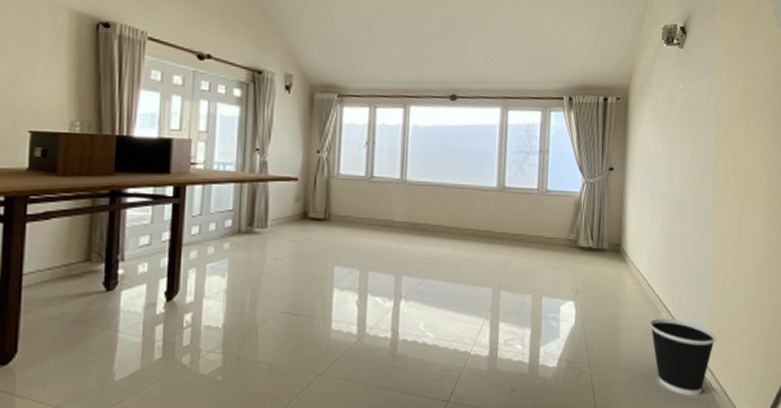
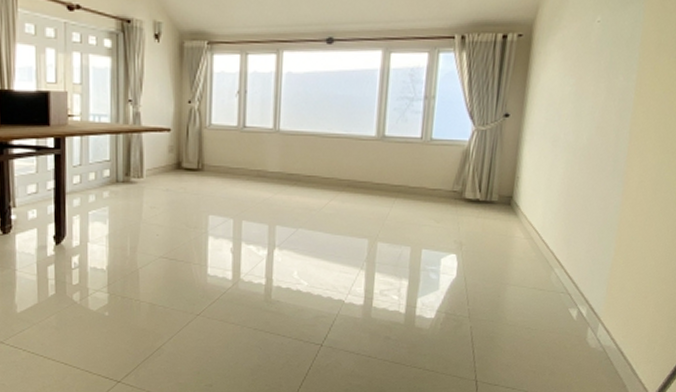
wastebasket: present [649,318,716,396] -> none [539,274,617,353]

